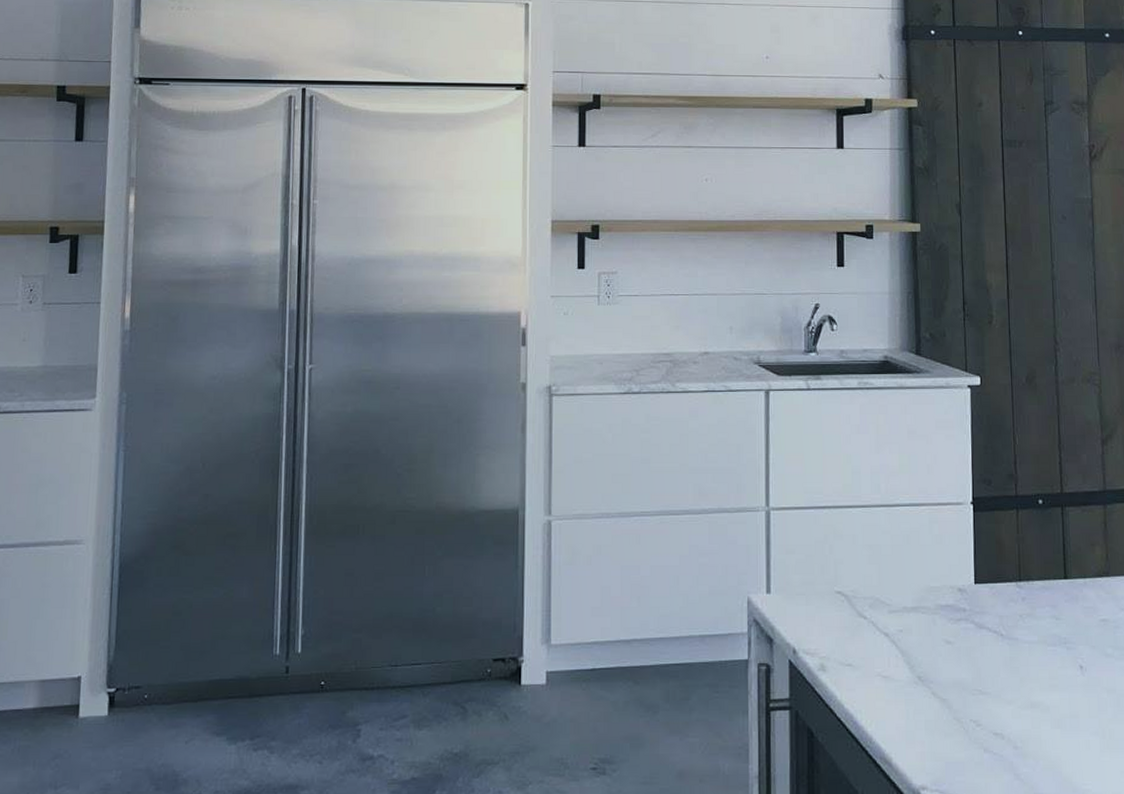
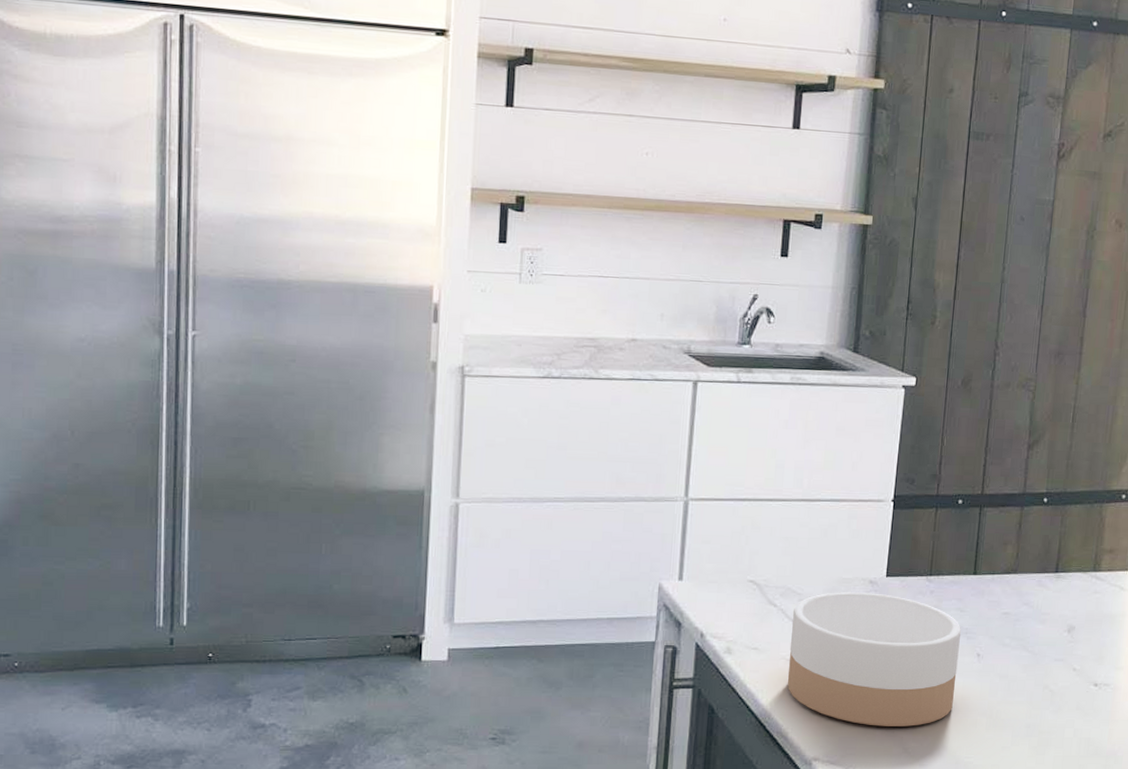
bowl: none [884,601,1061,750] -> present [787,592,961,726]

